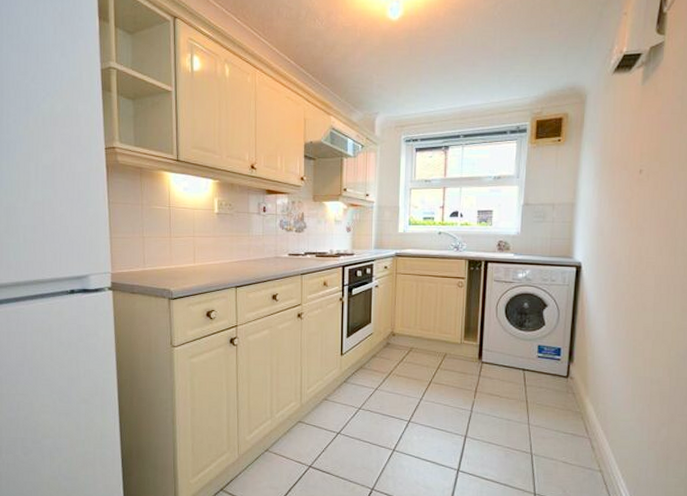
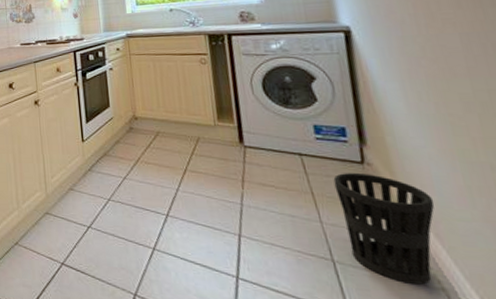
wastebasket: none [544,385,609,468] -> present [333,173,435,285]

